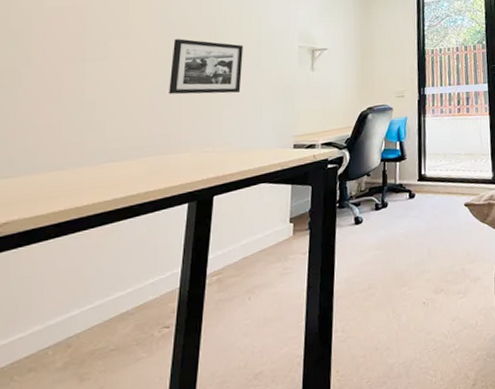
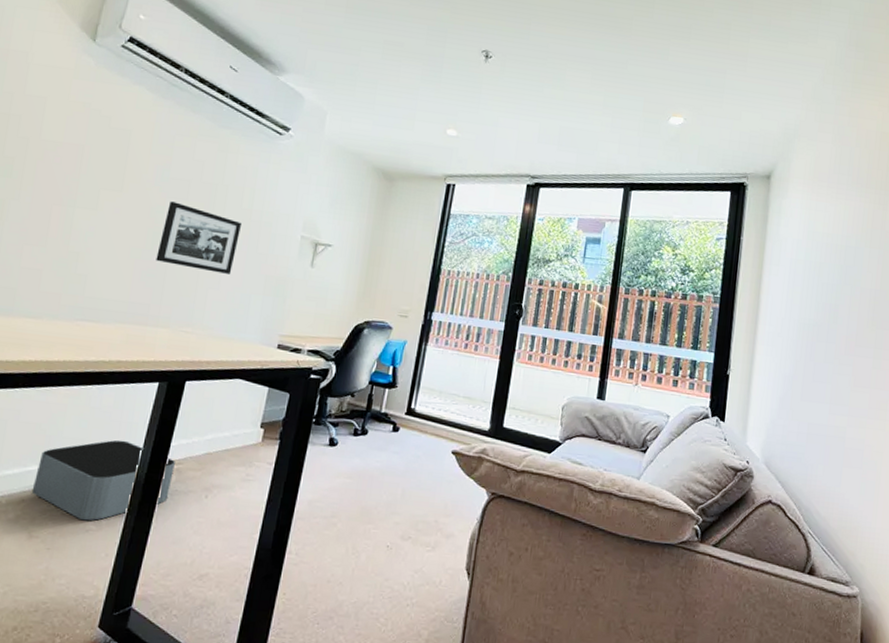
storage bin: none [77,264,215,351] -> present [31,440,175,521]

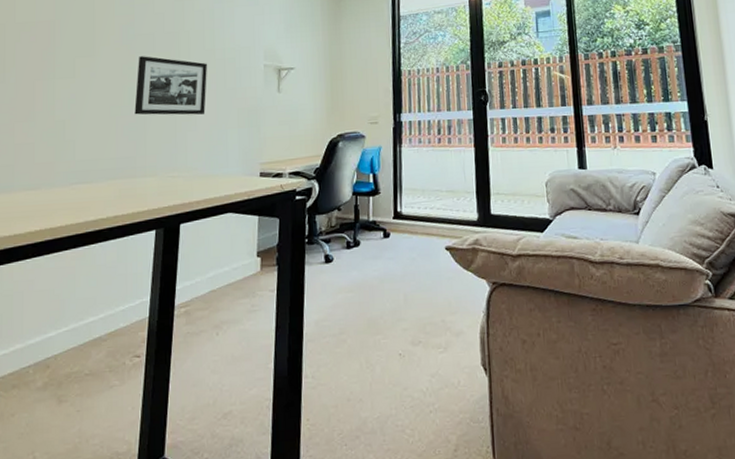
storage bin: present [31,440,175,521] -> none [55,292,183,378]

